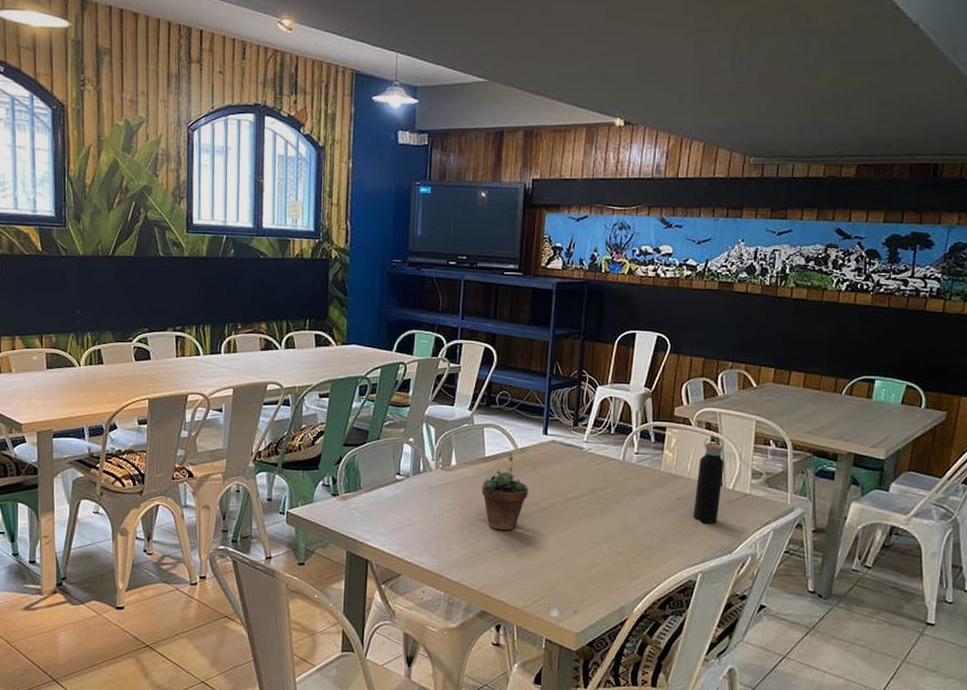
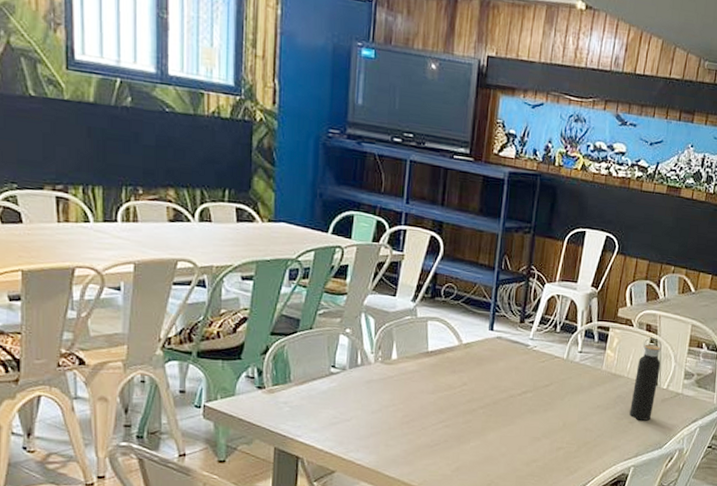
succulent plant: present [481,453,529,531] -> none [423,348,472,427]

